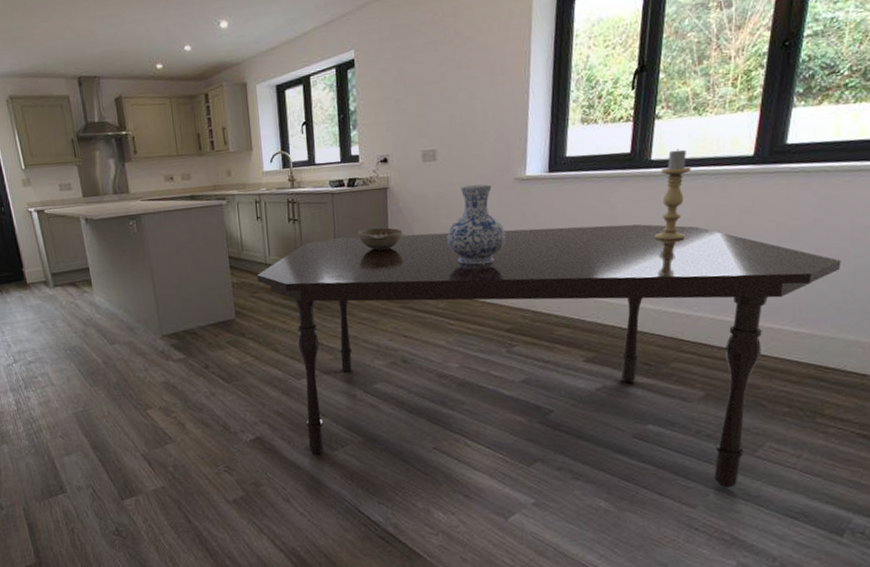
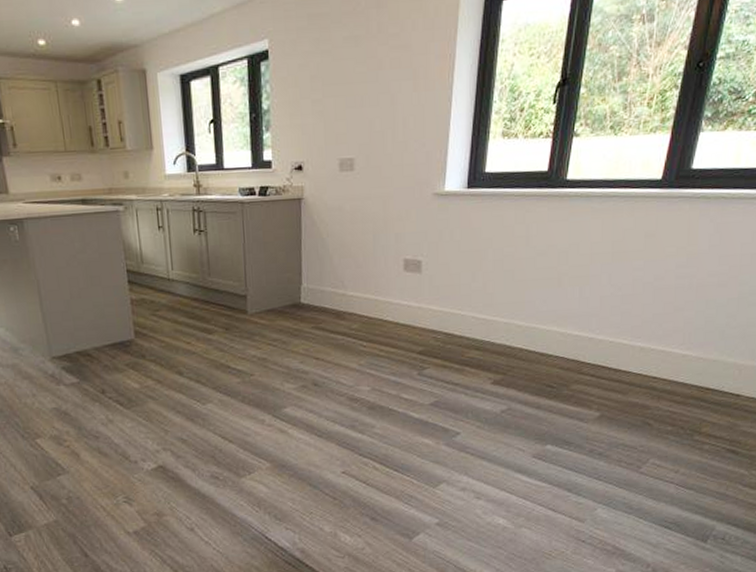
dining table: present [257,224,841,488] -> none [158,245,729,503]
decorative bowl: present [357,227,403,250] -> none [269,241,317,267]
vase: present [447,184,506,265] -> none [362,198,422,285]
candle holder: present [654,148,691,241] -> none [564,169,604,263]

